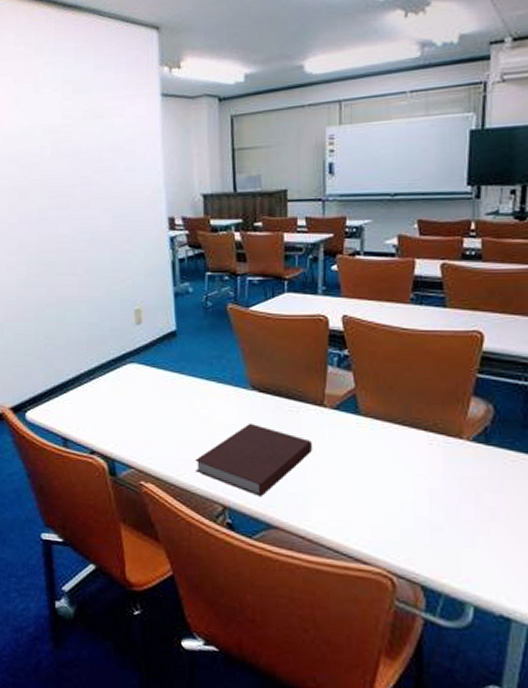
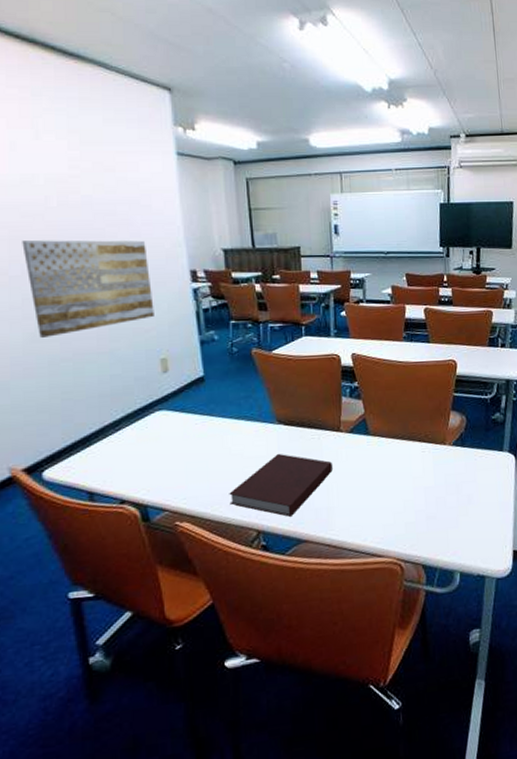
wall art: none [20,187,131,283] -> present [22,240,154,338]

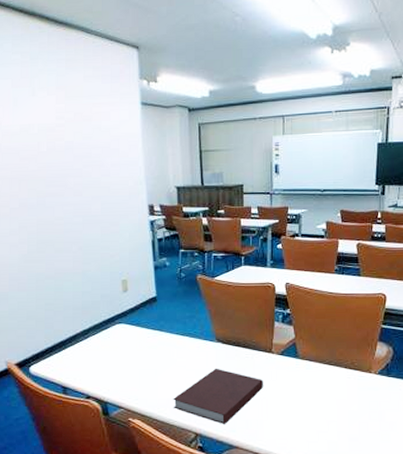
wall art: present [22,240,154,338] -> none [20,179,118,259]

